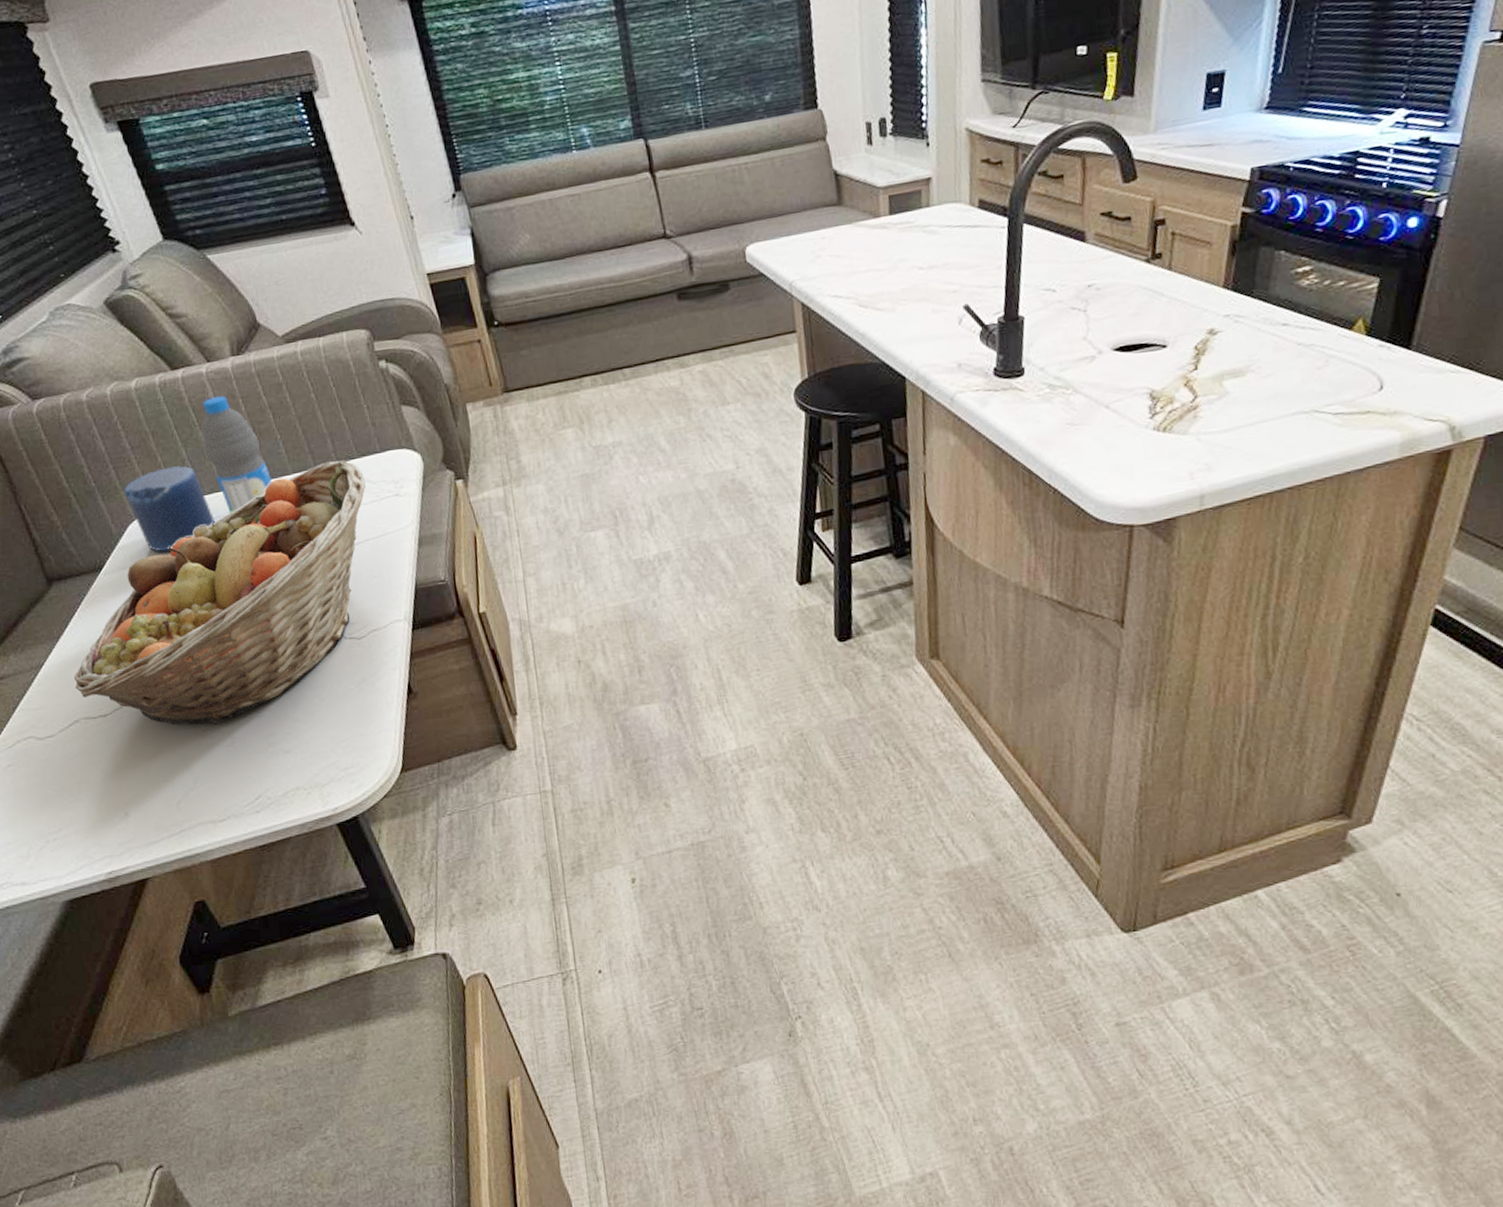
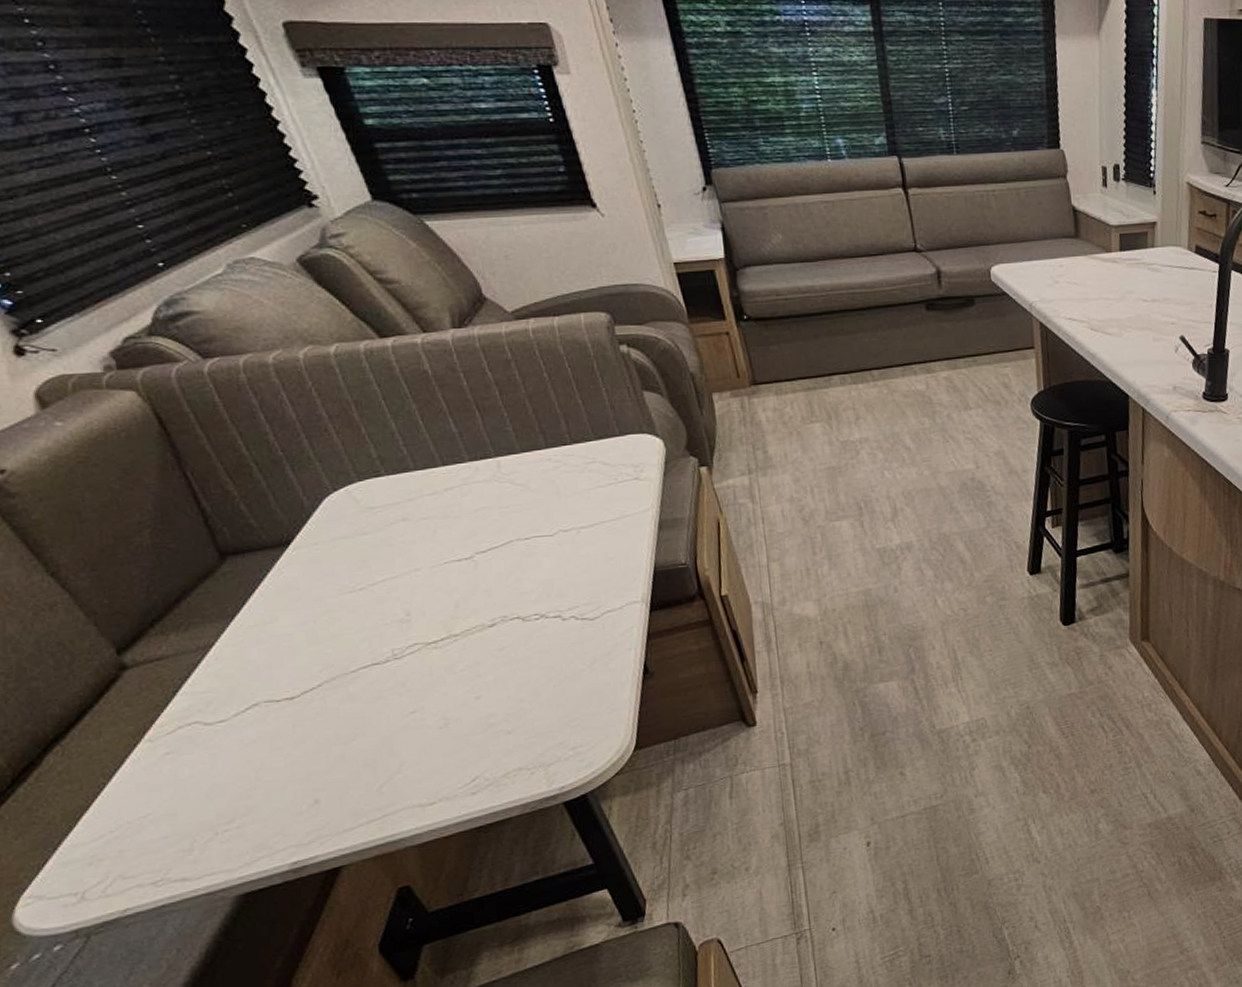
fruit basket: present [74,459,366,726] -> none [253,441,603,708]
candle: present [123,466,216,552] -> none [318,438,430,528]
water bottle: present [200,396,272,514] -> none [414,369,497,491]

